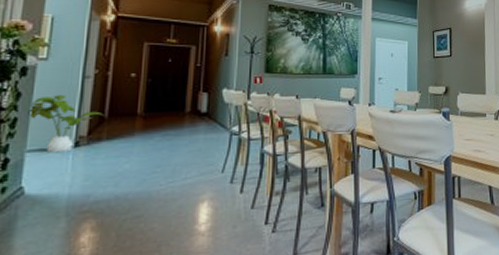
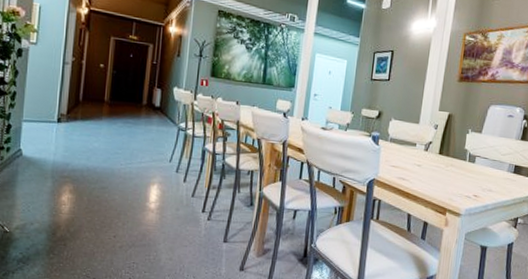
house plant: present [28,95,104,153] -> none [23,76,79,126]

